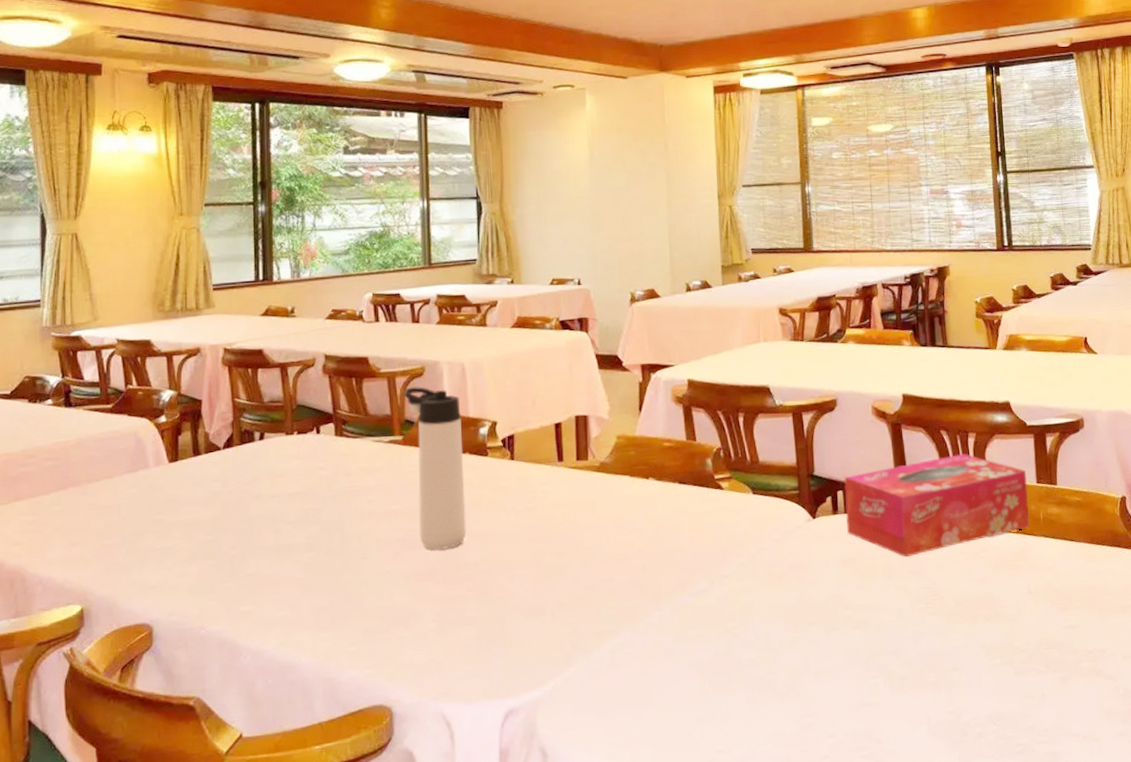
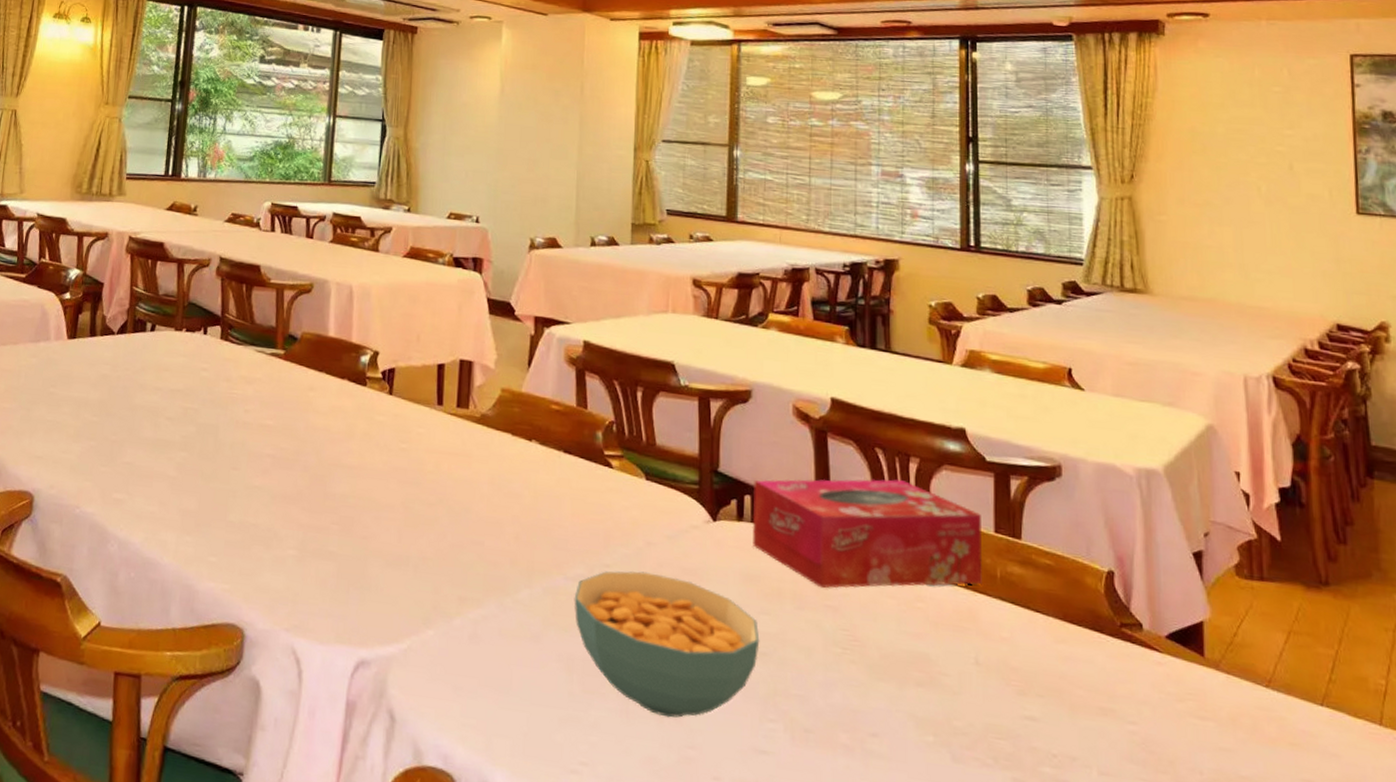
thermos bottle: present [404,386,467,551] -> none [290,302,345,476]
cereal bowl: none [699,574,859,695] -> present [574,570,760,718]

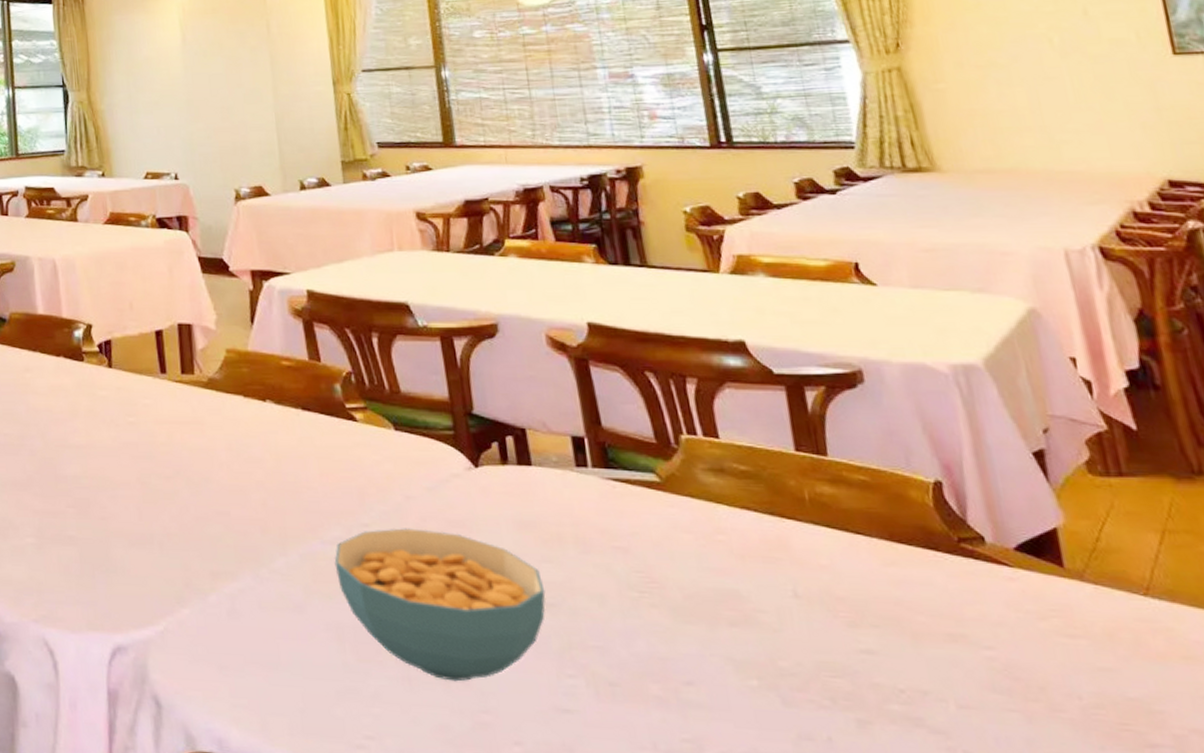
tissue box: present [752,479,983,589] -> none [514,404,789,529]

